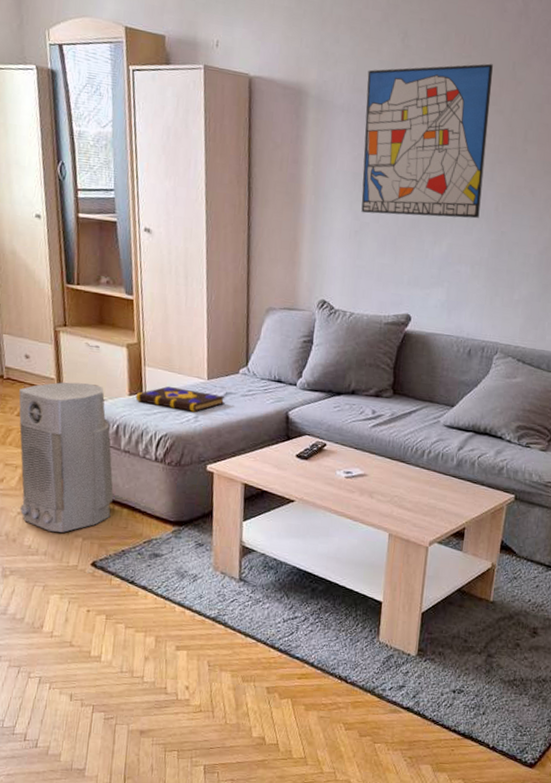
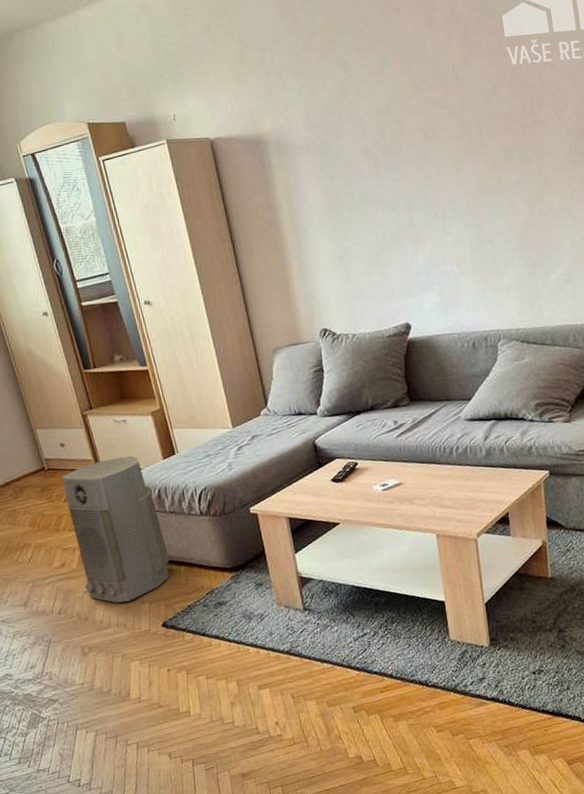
book: present [135,386,225,412] -> none [169,439,254,464]
wall art: present [361,63,493,219] -> none [318,72,454,239]

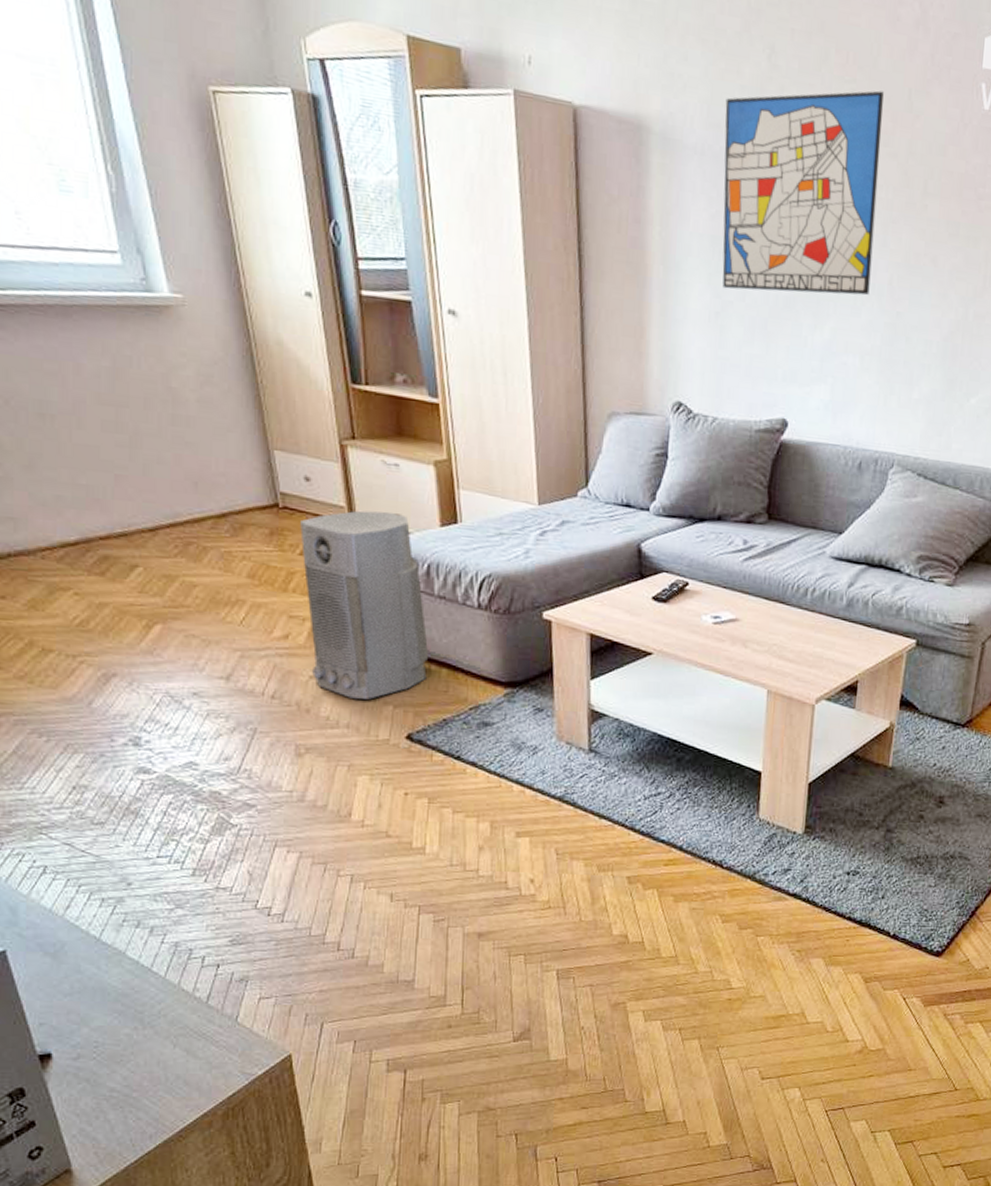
wall art: none [318,72,454,239] -> present [722,90,884,296]

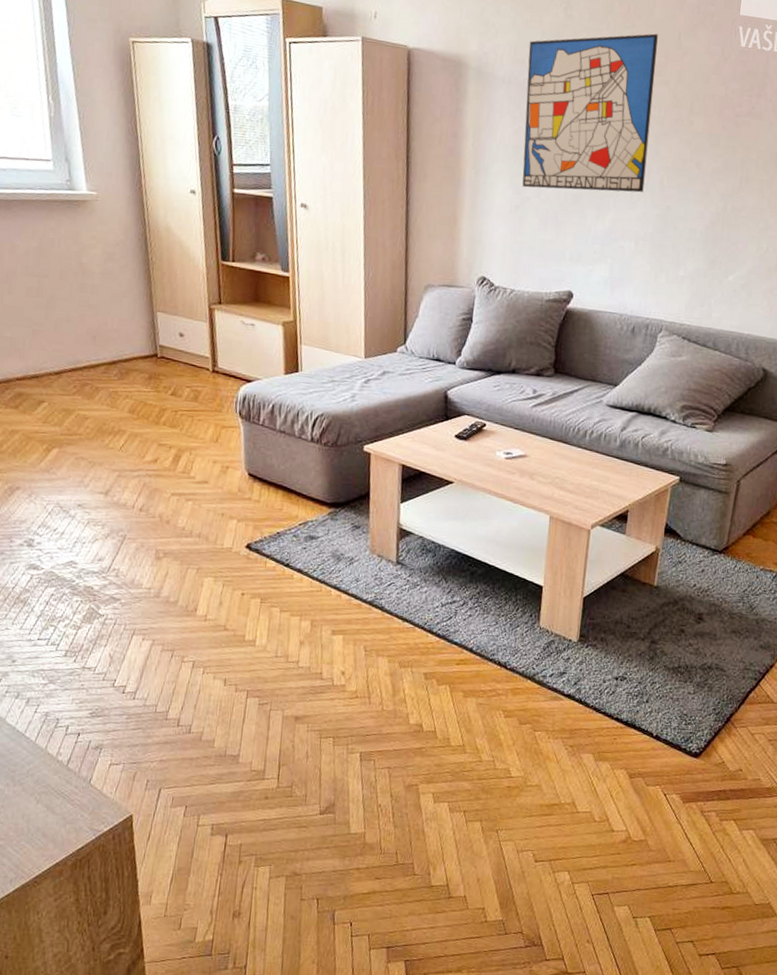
air purifier: present [300,510,429,700] -> none [173,360,269,514]

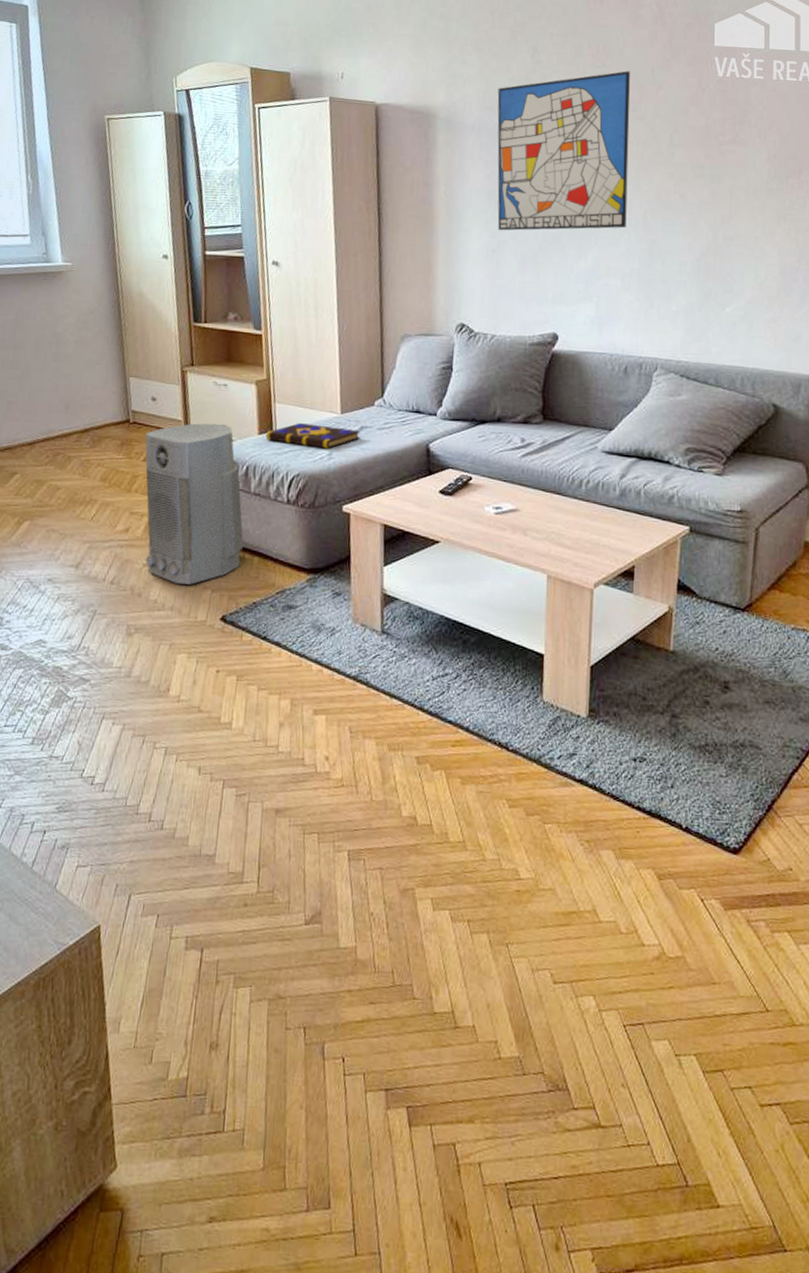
air purifier: none [173,360,269,514] -> present [145,423,244,585]
book: none [291,364,383,391] -> present [265,422,361,449]

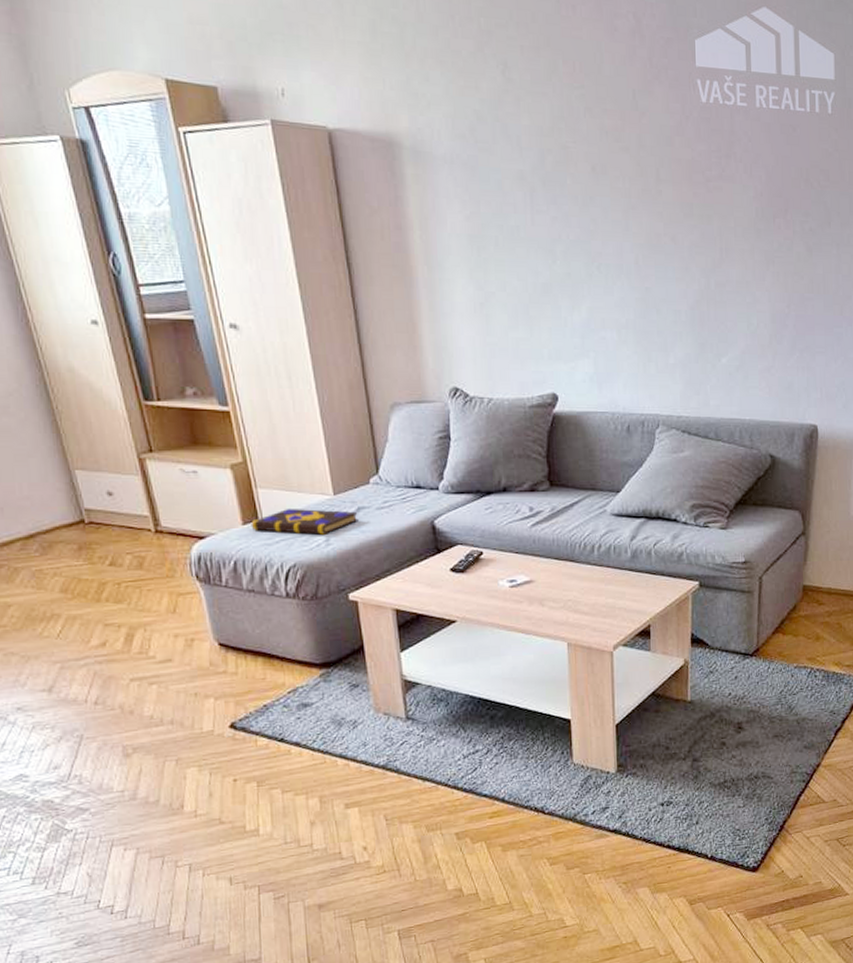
air purifier: present [145,423,244,585] -> none [107,516,244,696]
wall art: present [497,71,630,231] -> none [468,93,619,281]

